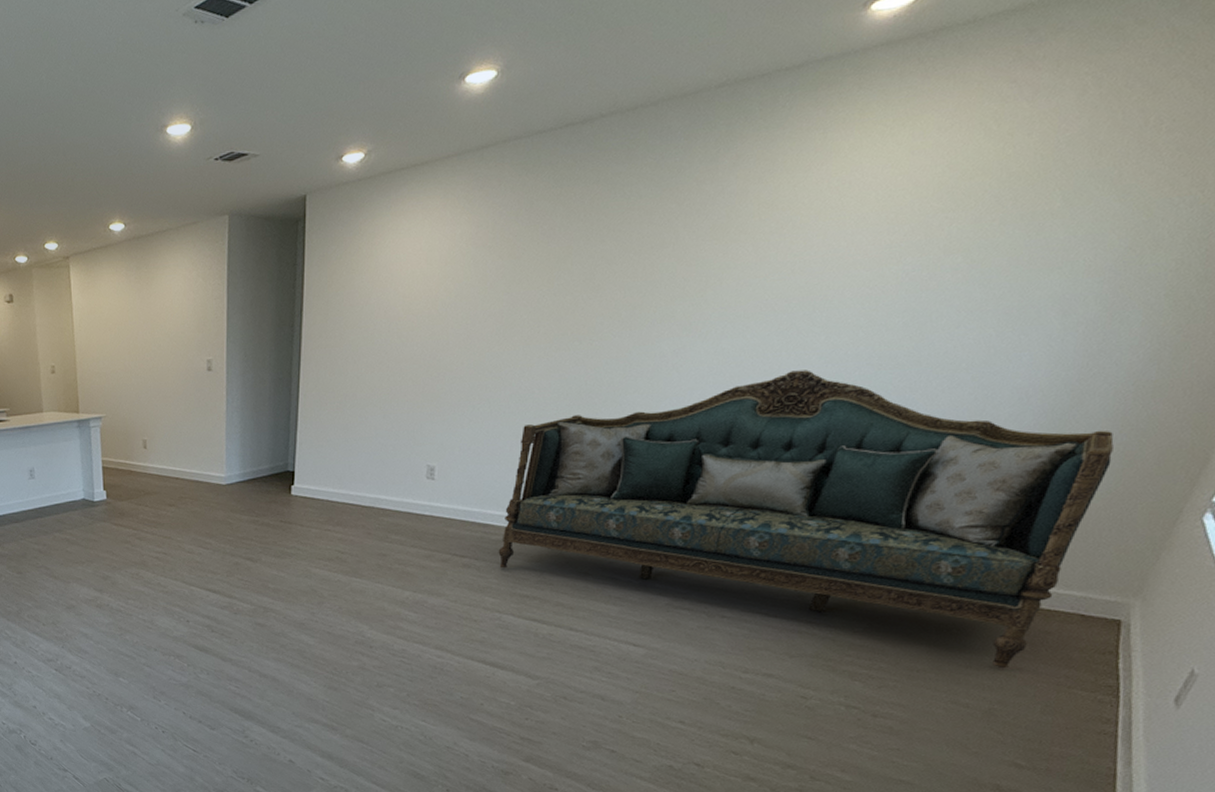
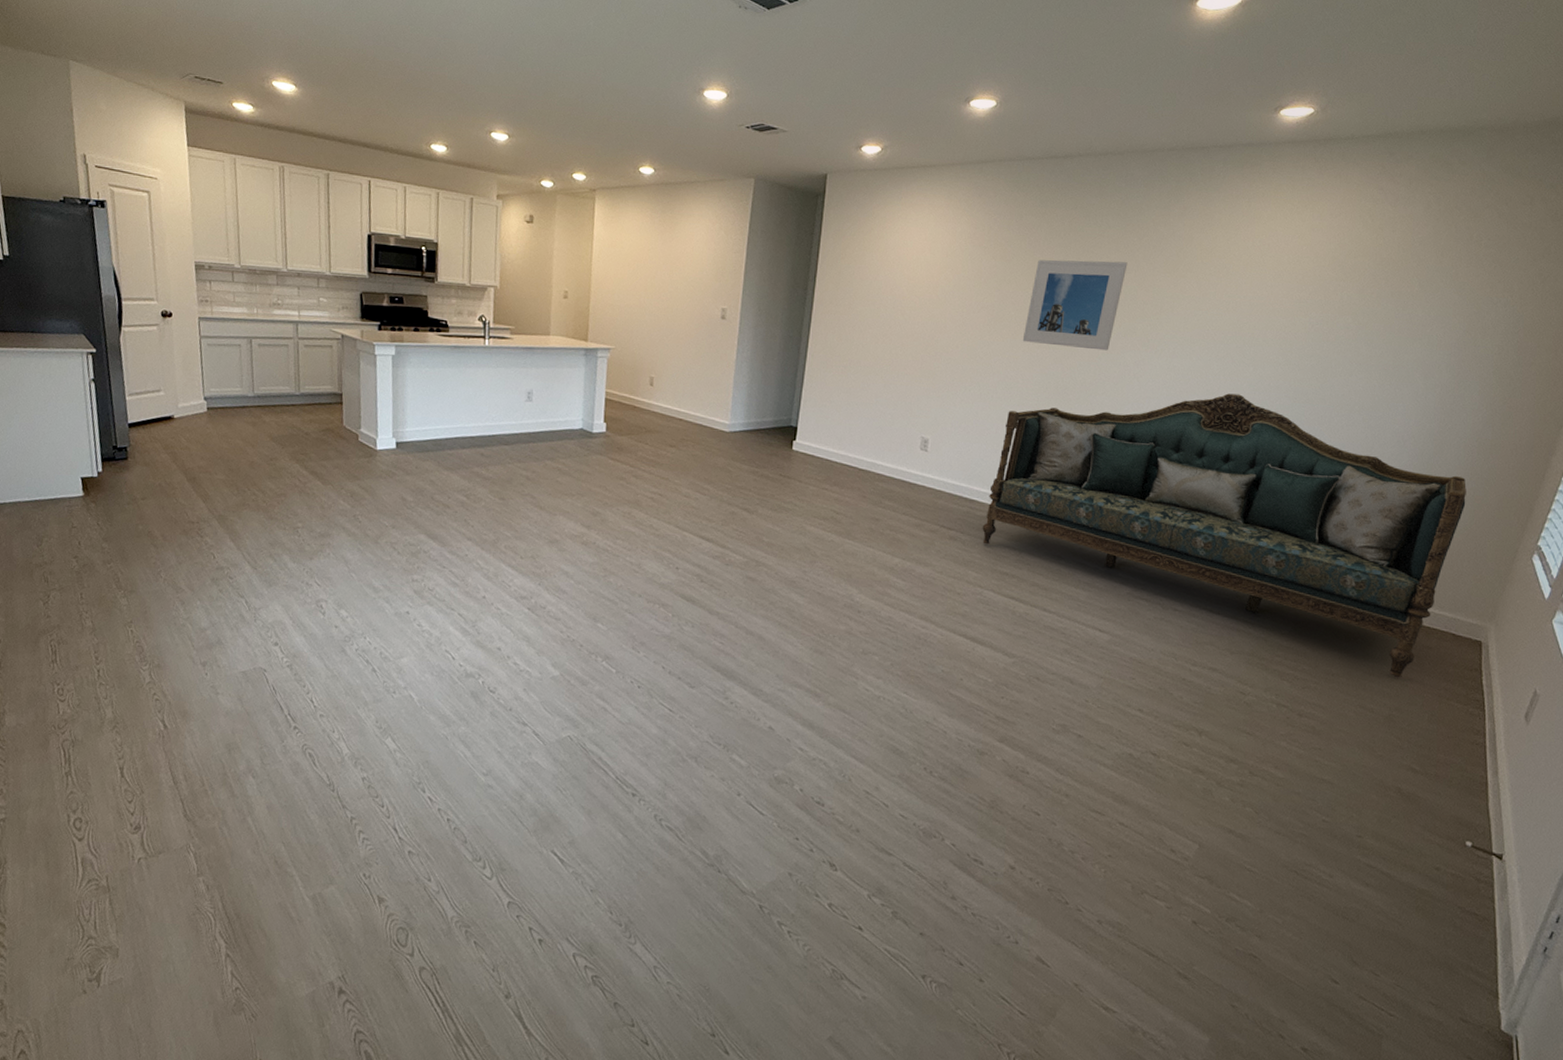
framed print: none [537,235,664,347] -> present [1022,259,1128,351]

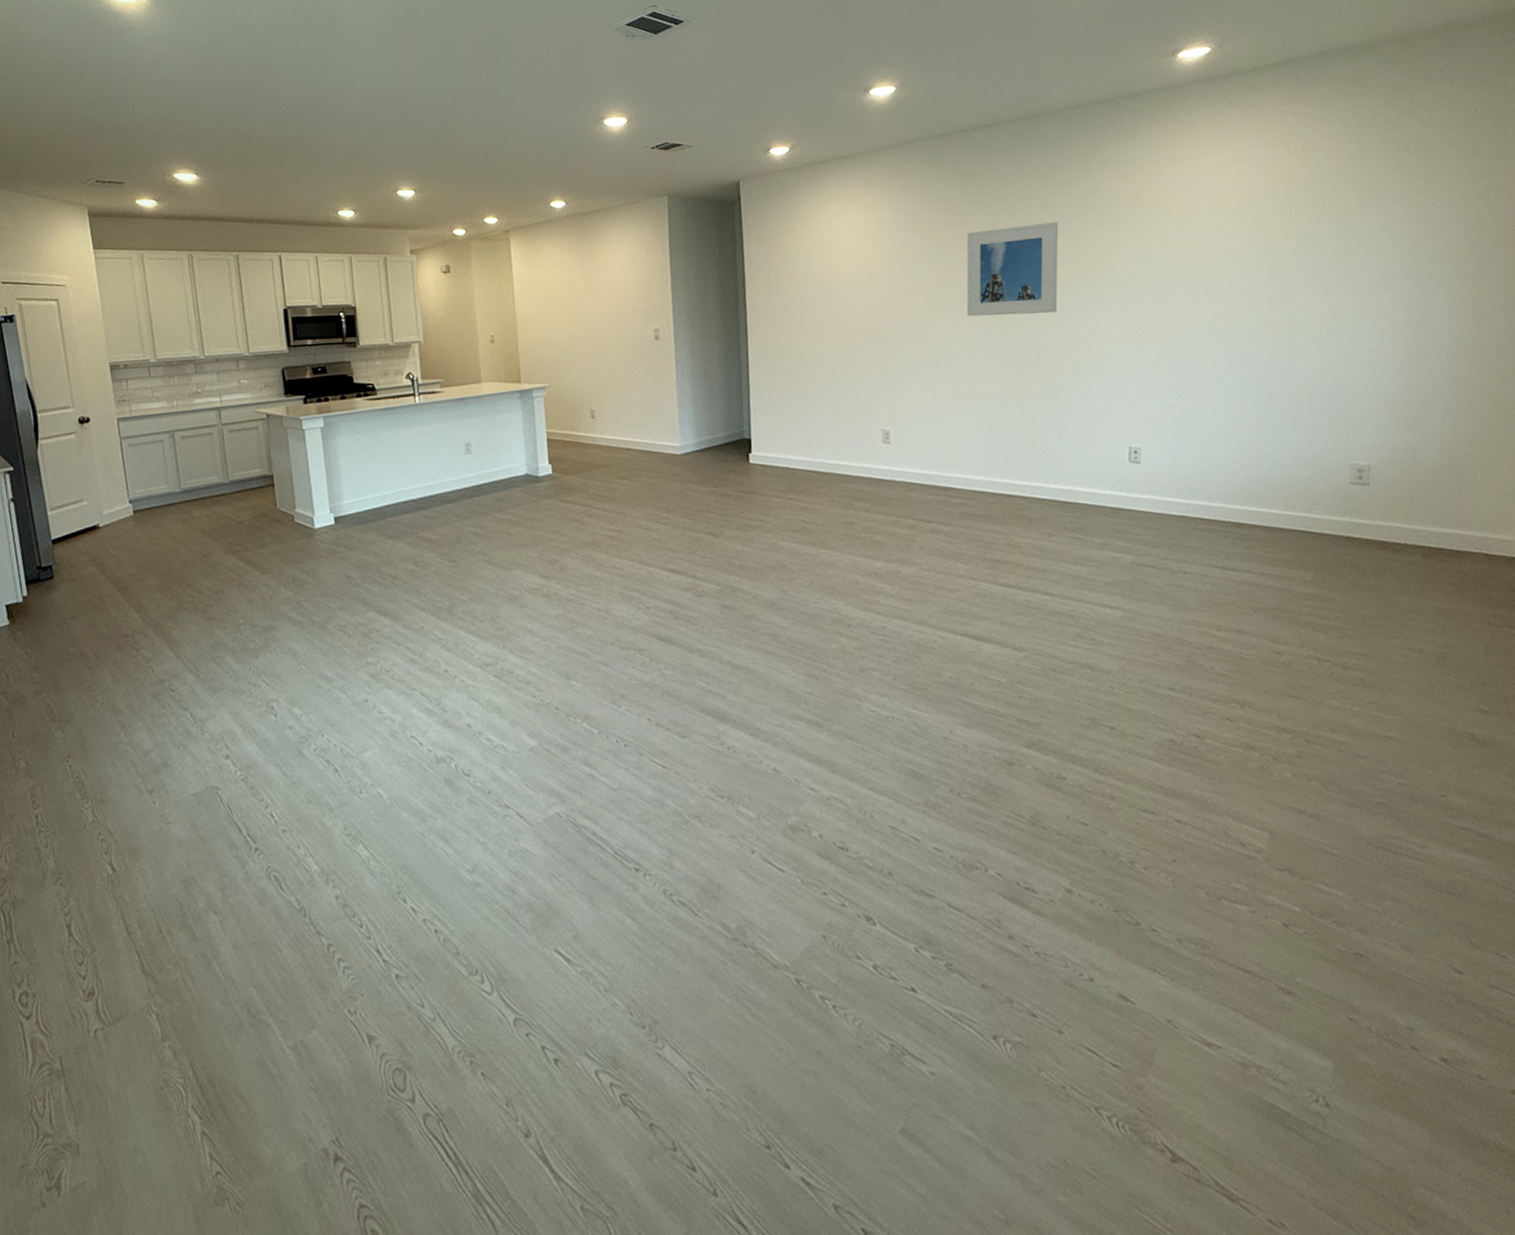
sofa: present [982,393,1466,678] -> none [962,336,1463,611]

